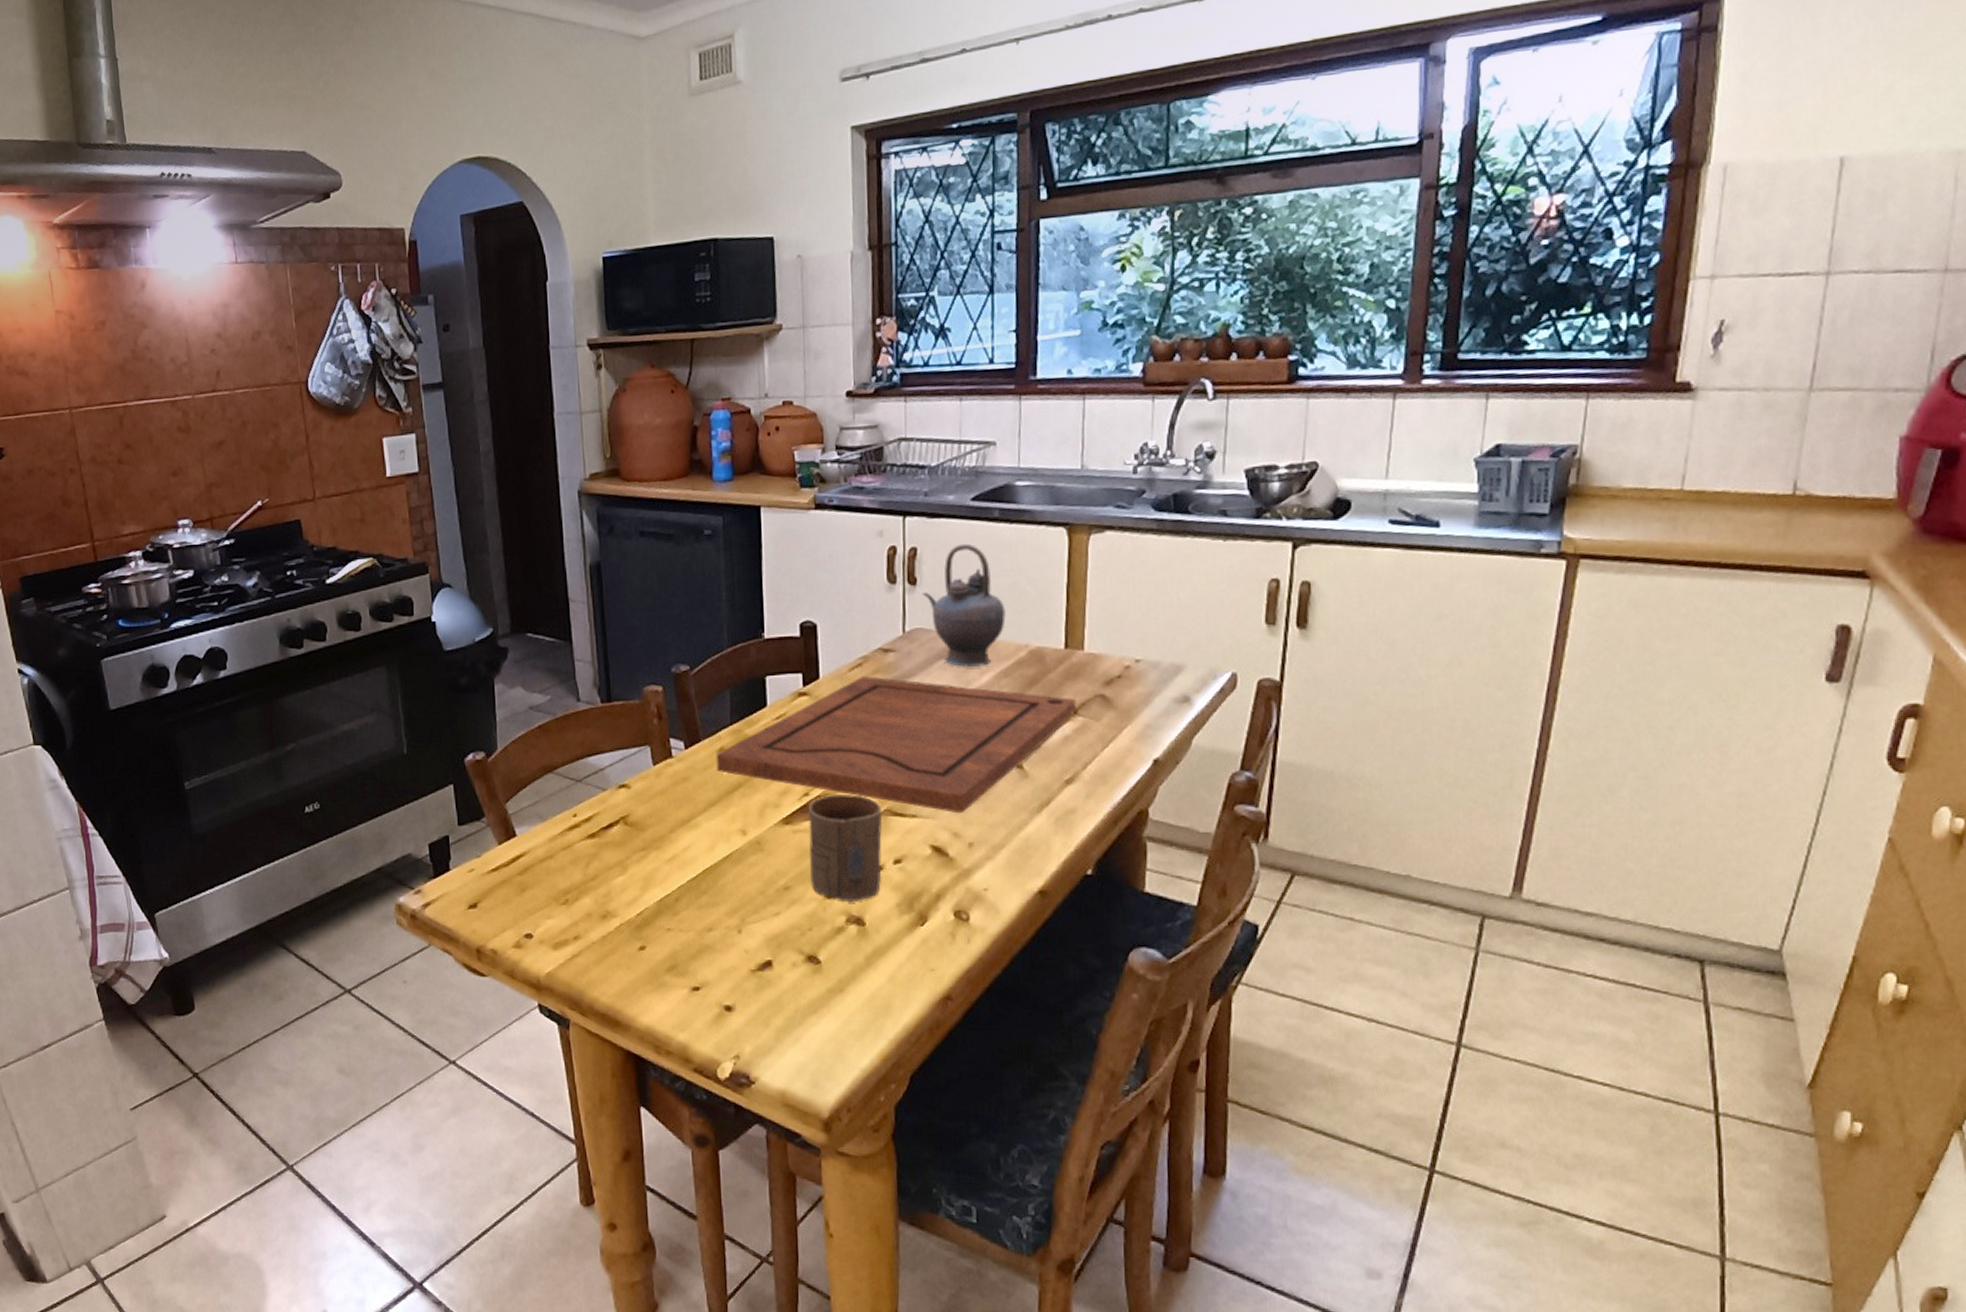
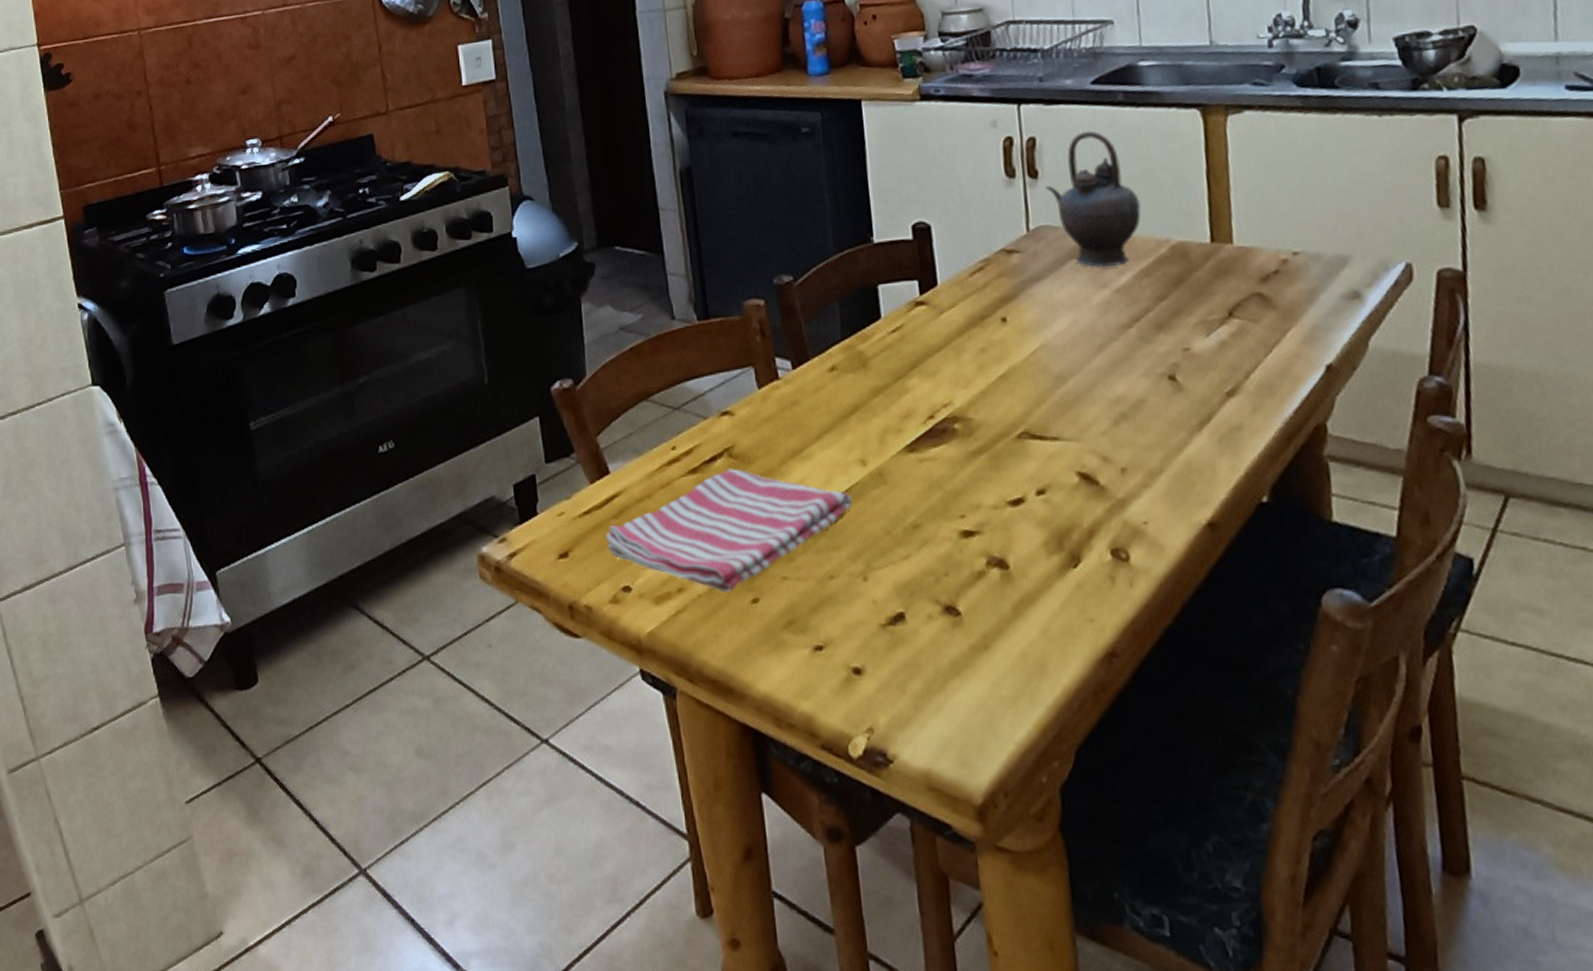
dish towel: none [512,834,732,941] -> present [606,468,852,593]
cutting board: present [716,676,1076,814] -> none [827,281,1231,435]
cup: present [808,794,883,901] -> none [934,415,1025,541]

